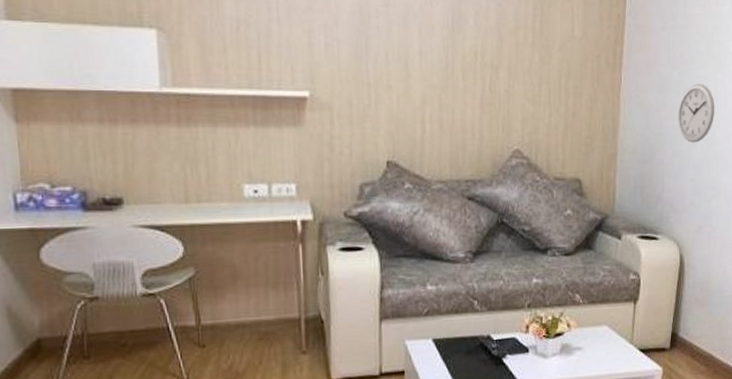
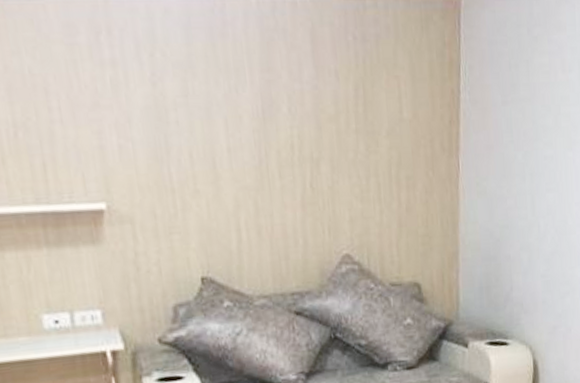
wall clock: present [678,84,715,143] -> none [524,165,566,234]

